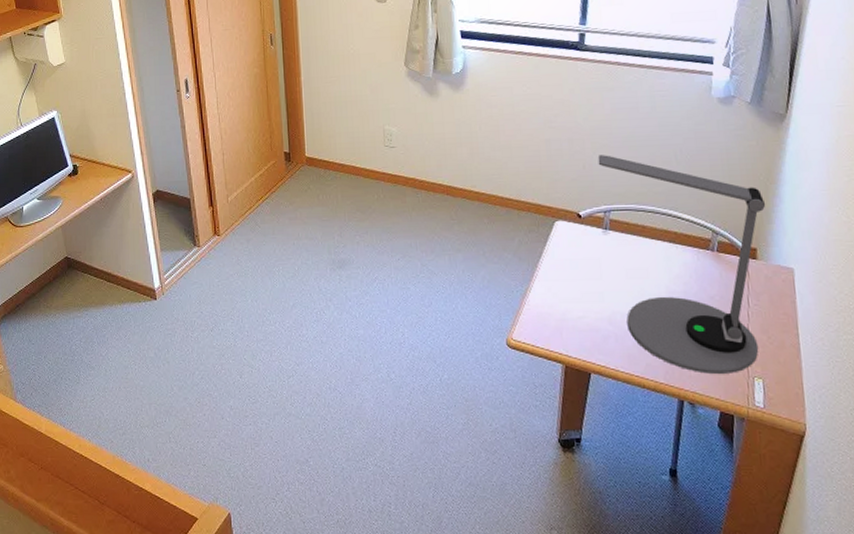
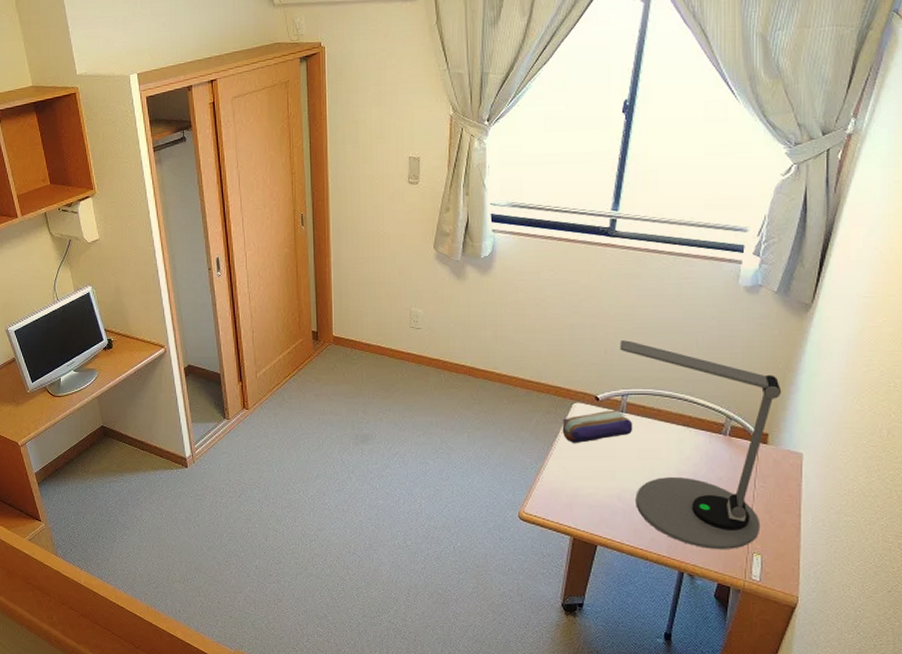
pencil case: none [545,228,619,264] -> present [562,411,633,444]

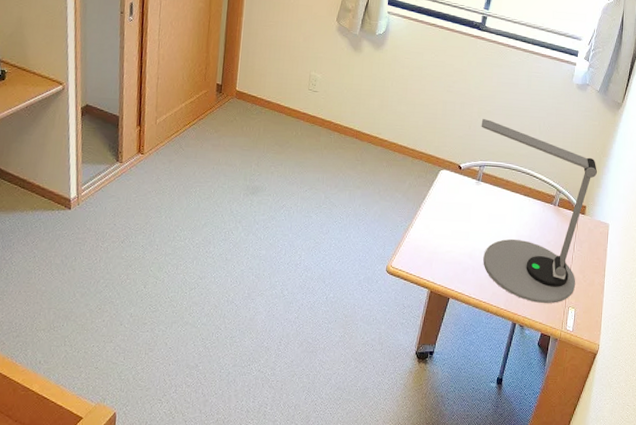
pencil case: present [562,411,633,444] -> none [429,179,487,206]

